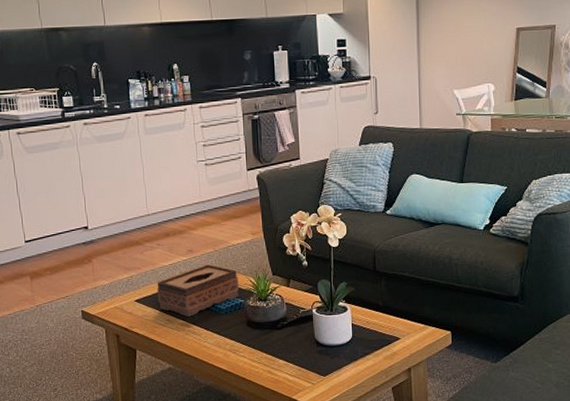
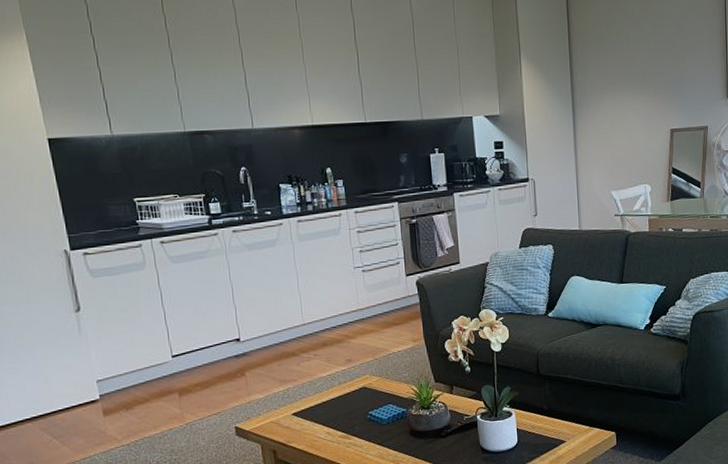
tissue box: present [157,264,239,317] -> none [315,374,401,429]

